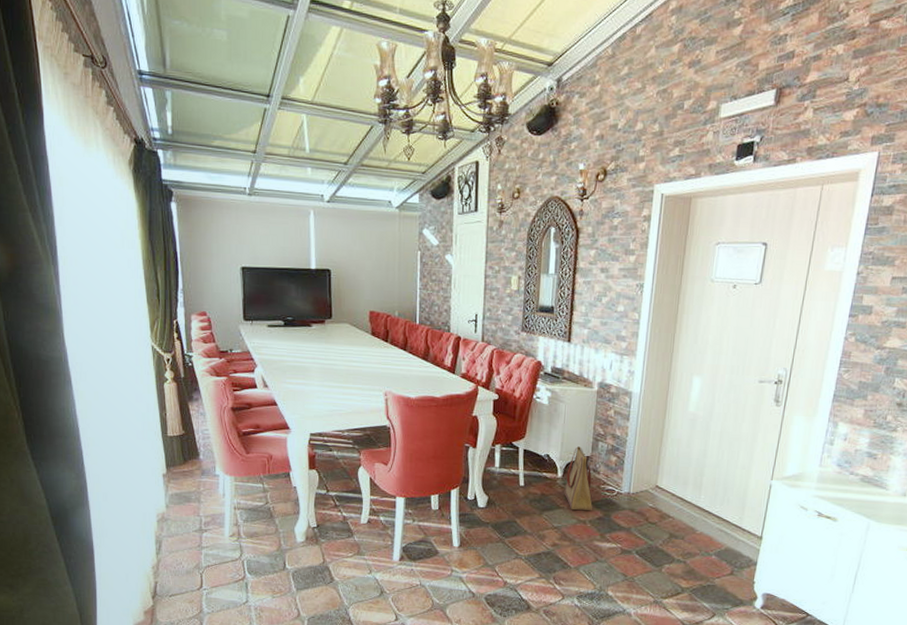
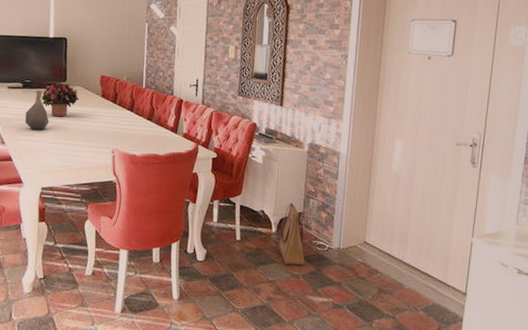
vase: none [289,329,315,373] -> present [25,91,49,131]
bouquet: none [305,319,346,358] -> present [41,82,79,117]

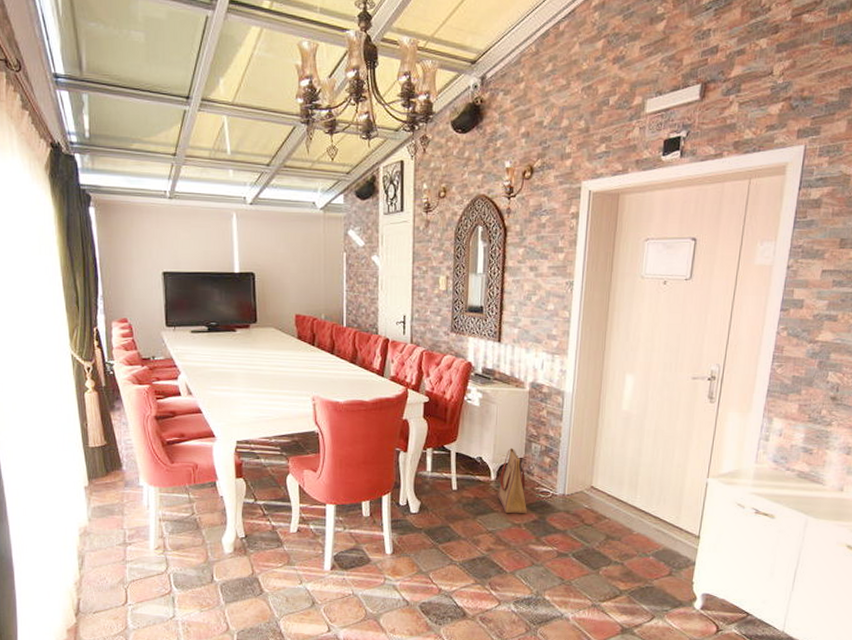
vase: present [25,91,49,131] -> none [213,334,240,379]
bouquet: present [41,82,79,117] -> none [229,324,272,363]

